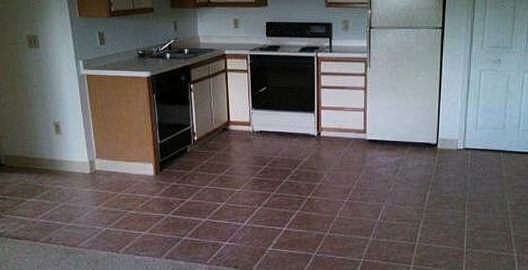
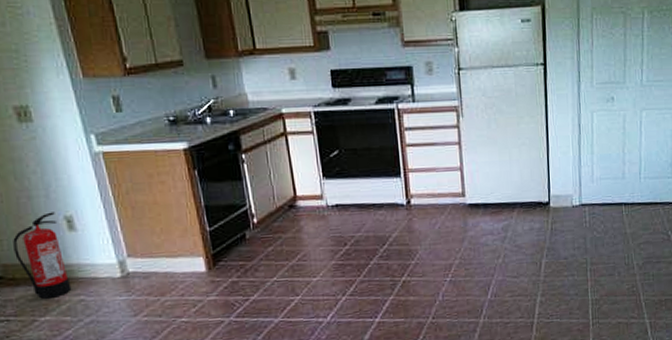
fire extinguisher: none [15,118,53,185] -> present [13,212,72,299]

